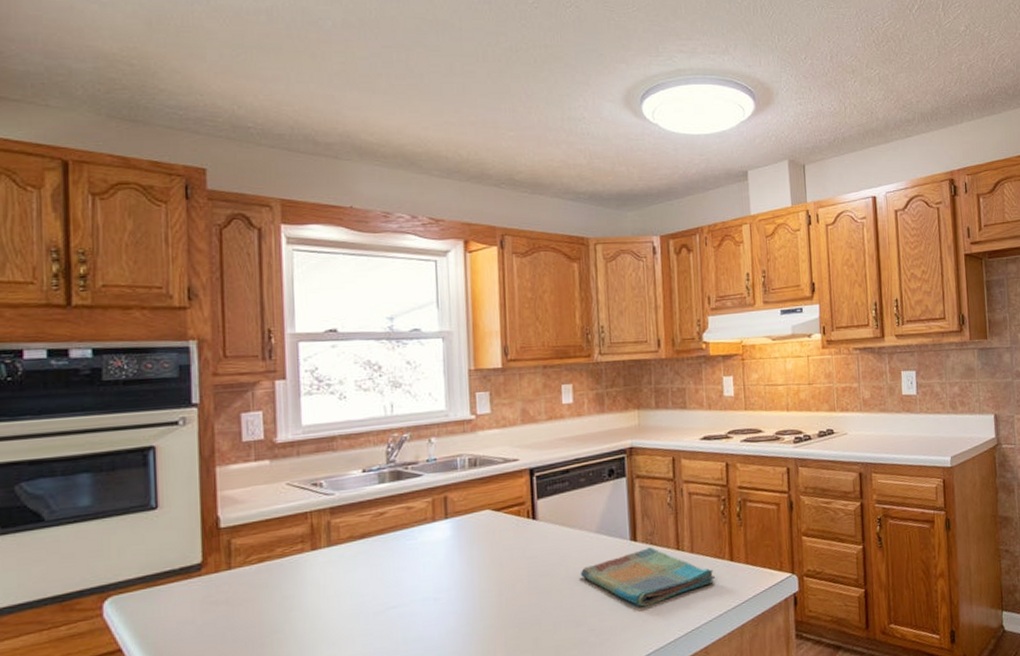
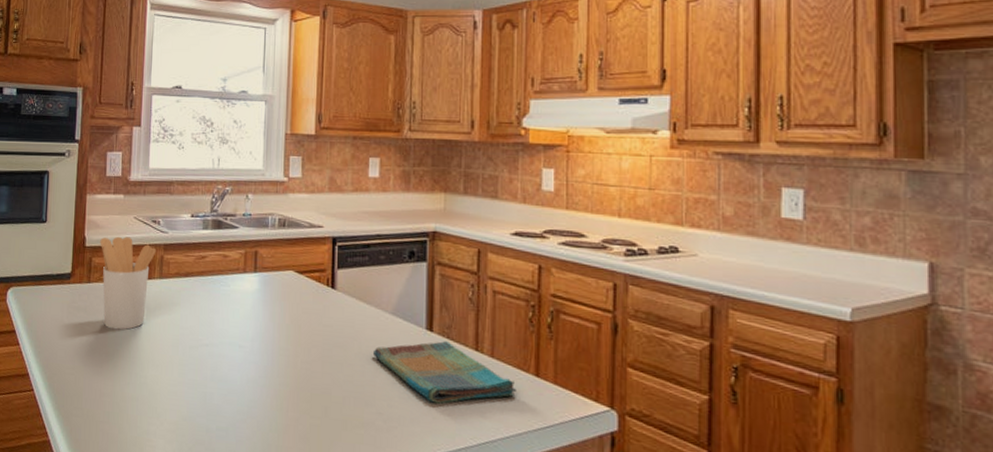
utensil holder: none [241,507,320,617] -> present [100,236,156,330]

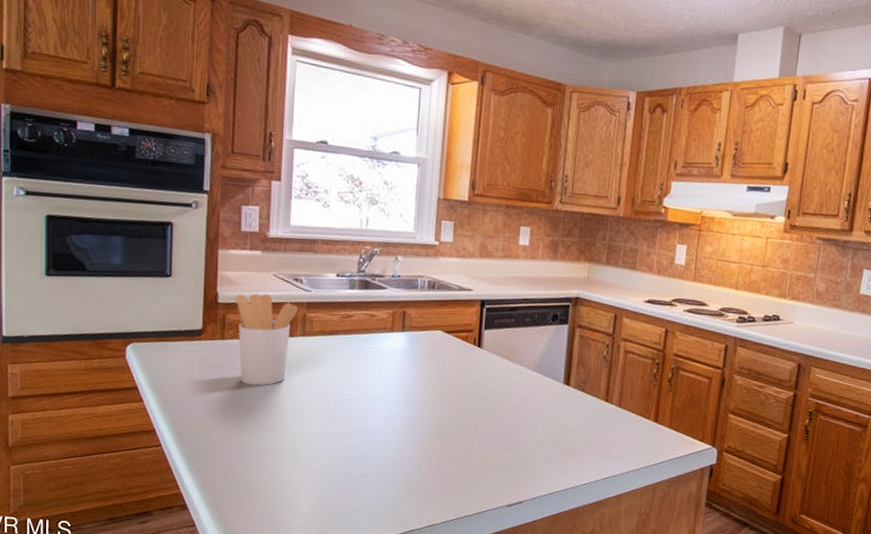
dish towel: present [372,341,517,404] -> none [513,394,638,447]

